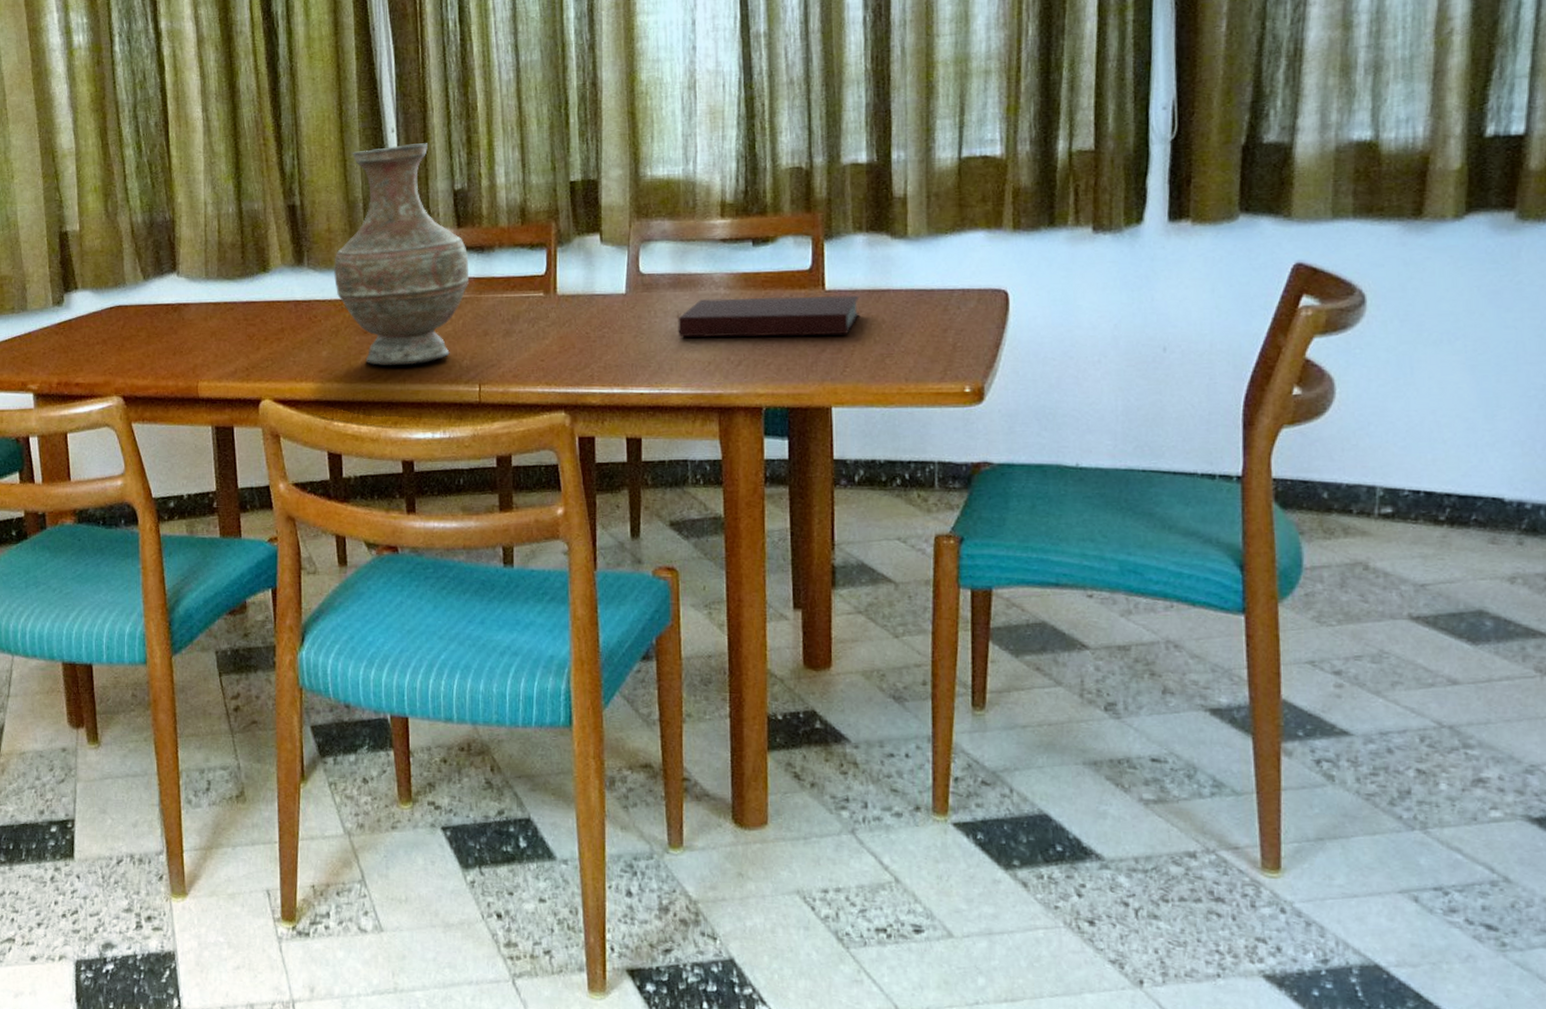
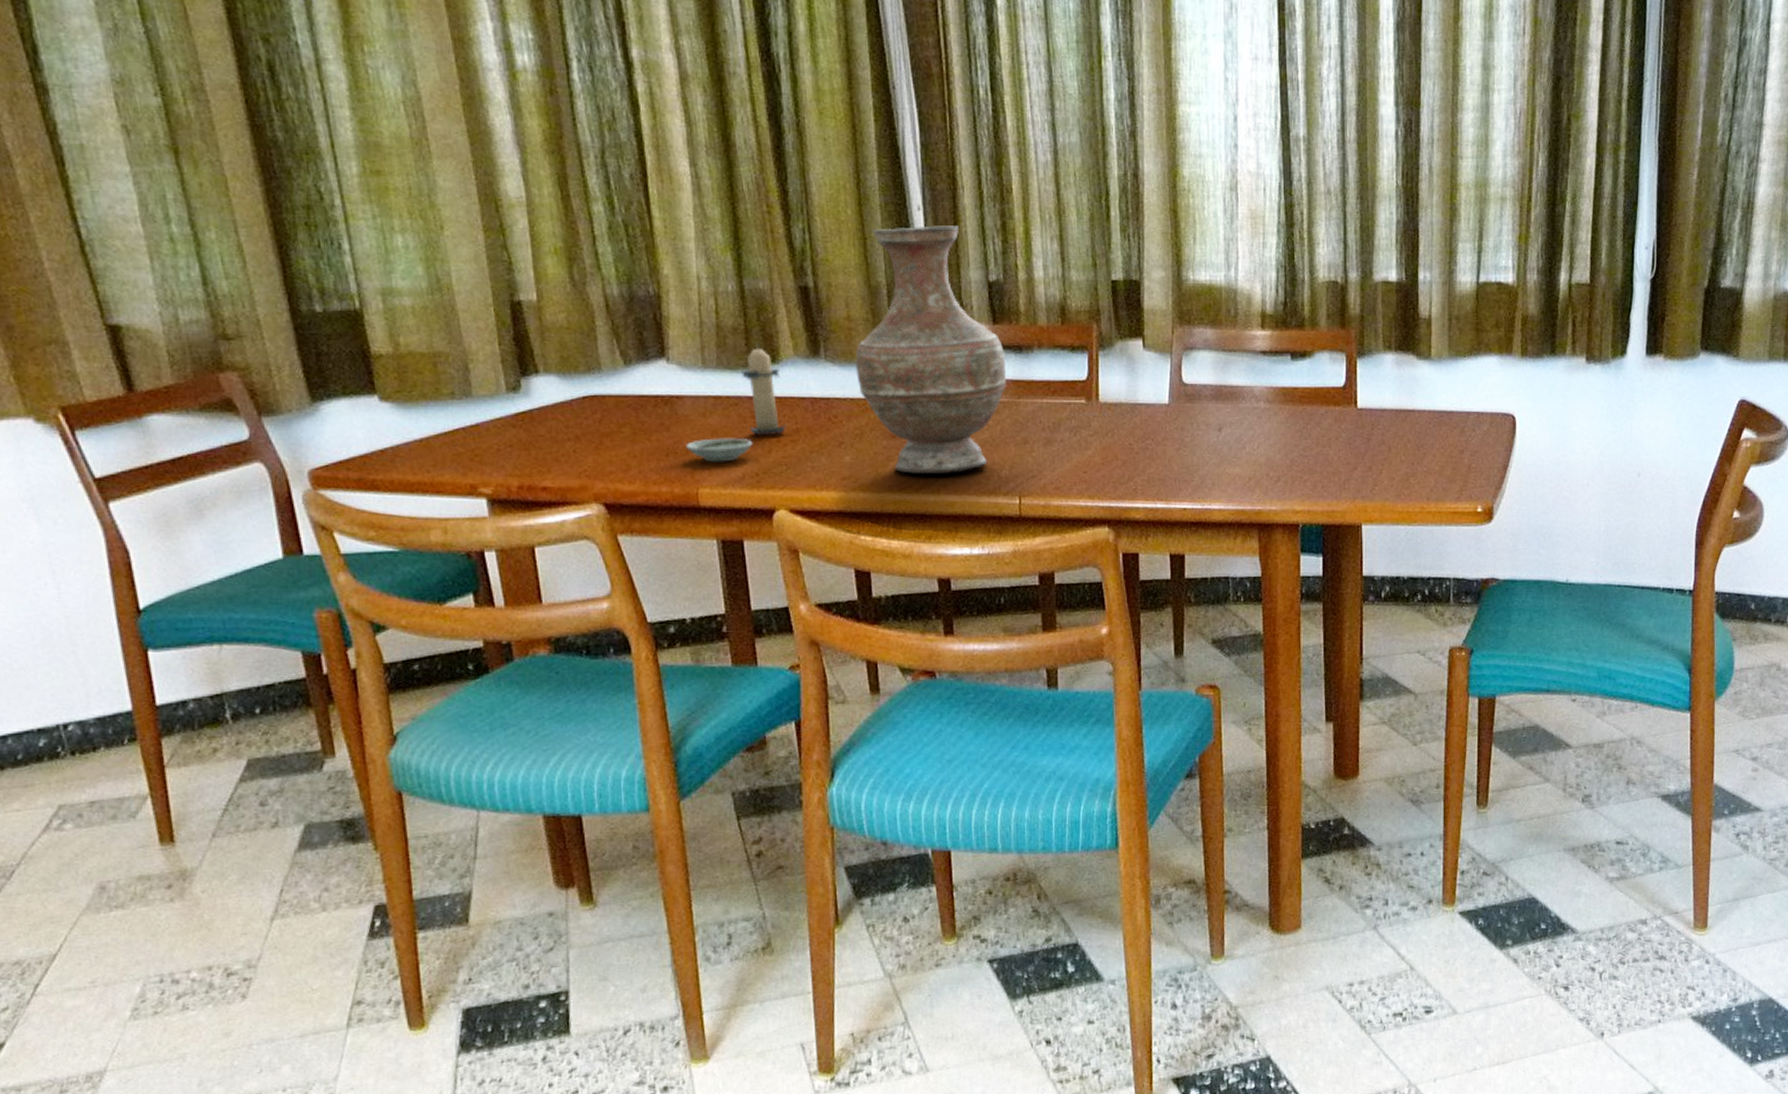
saucer: none [190,337,245,359] -> present [686,438,753,462]
candle: none [237,255,273,336] -> present [741,342,787,436]
notebook: present [678,295,860,338] -> none [1219,412,1388,454]

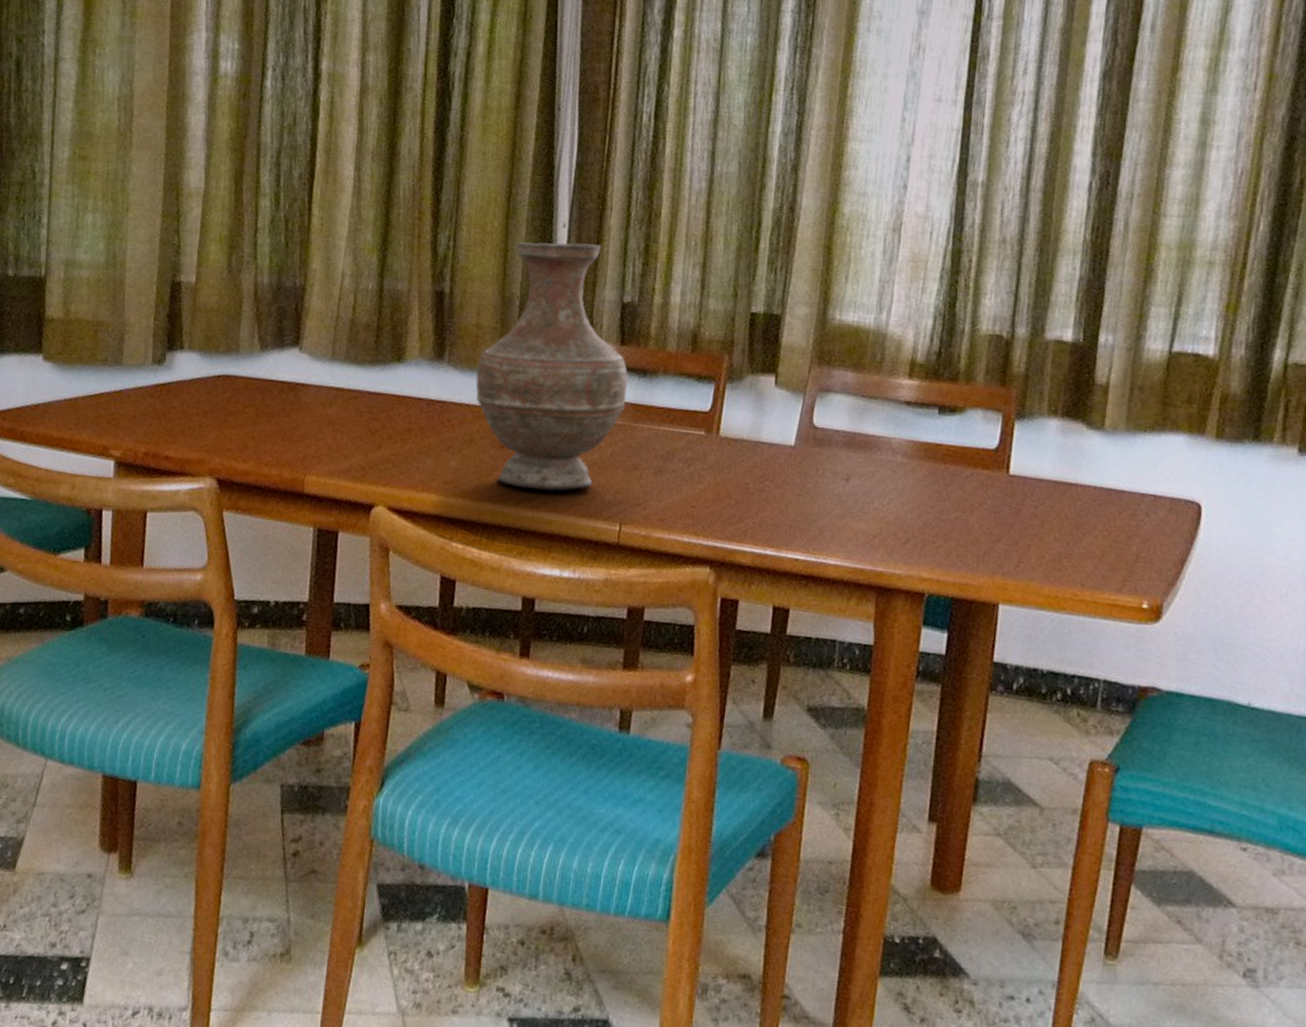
saucer: present [686,438,753,462] -> none [302,428,365,453]
candle: present [741,342,787,436] -> none [364,340,404,432]

